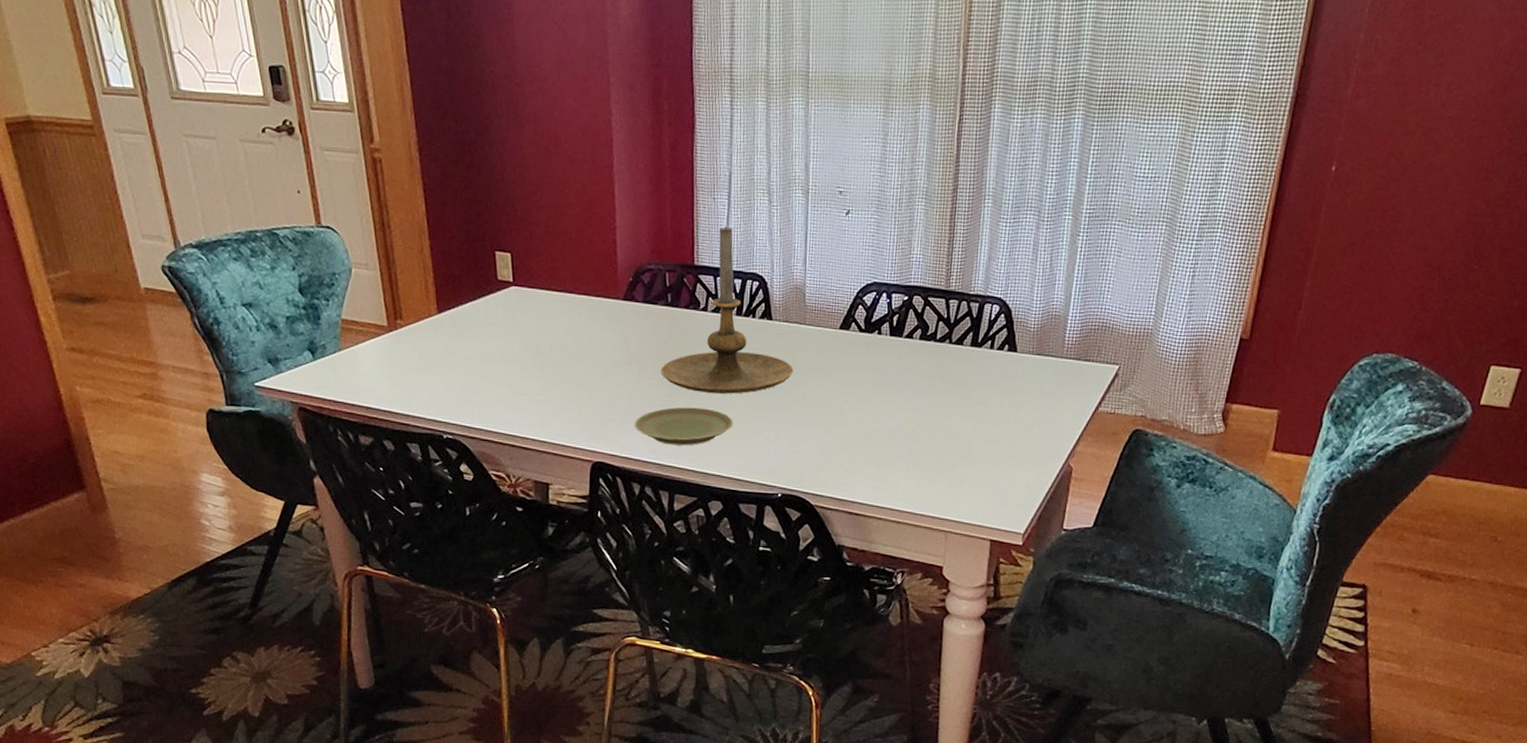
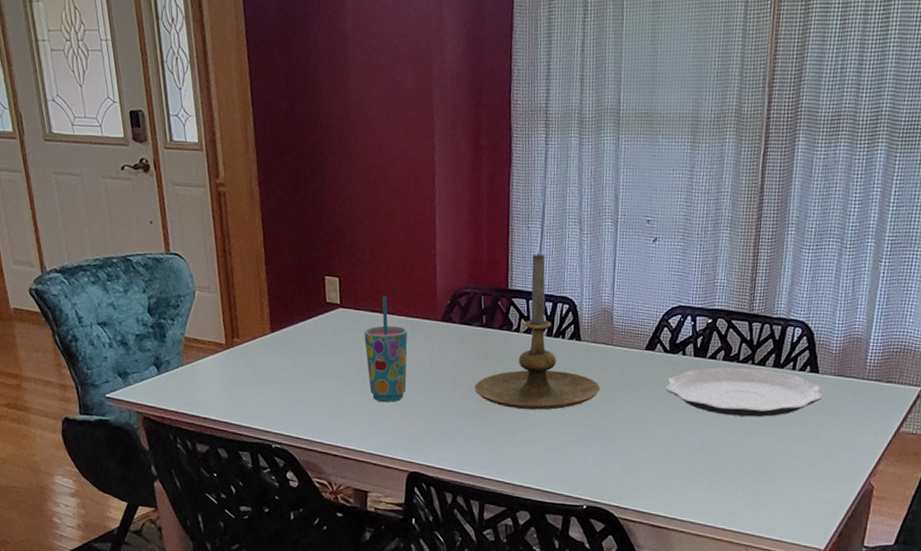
cup: none [540,273,588,388] -> present [364,296,408,403]
plate: present [634,407,734,446] -> none [448,421,542,459]
plate: none [861,346,1021,399] -> present [665,366,823,417]

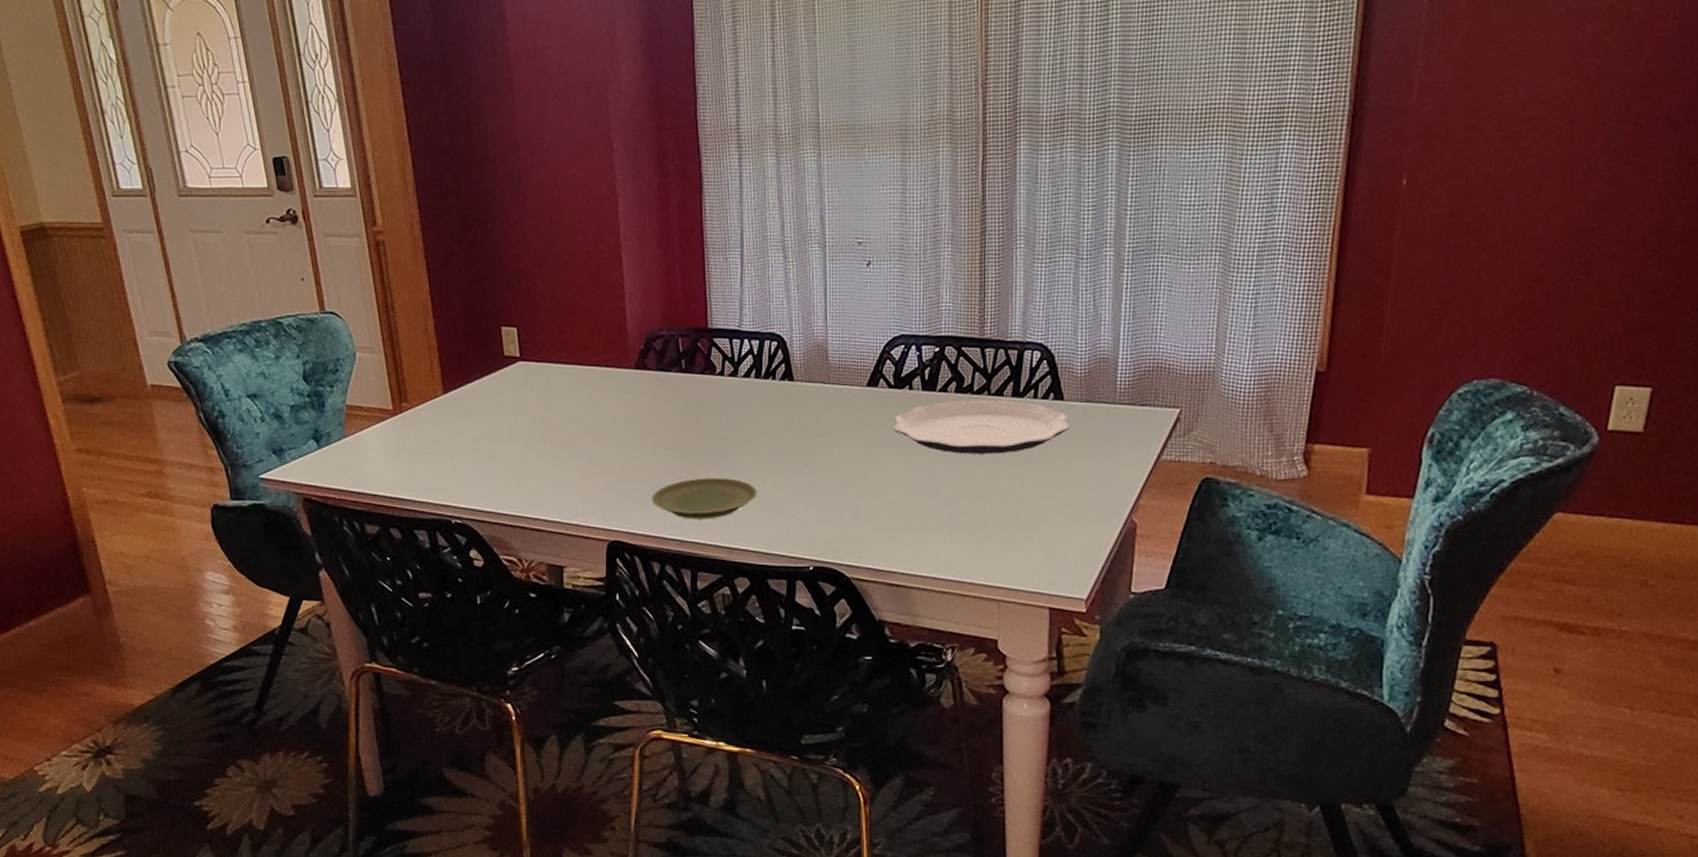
cup: present [364,296,408,403] -> none [549,345,600,465]
plate: none [448,421,542,459] -> present [651,478,757,519]
candle holder: present [474,253,601,410] -> none [677,286,820,461]

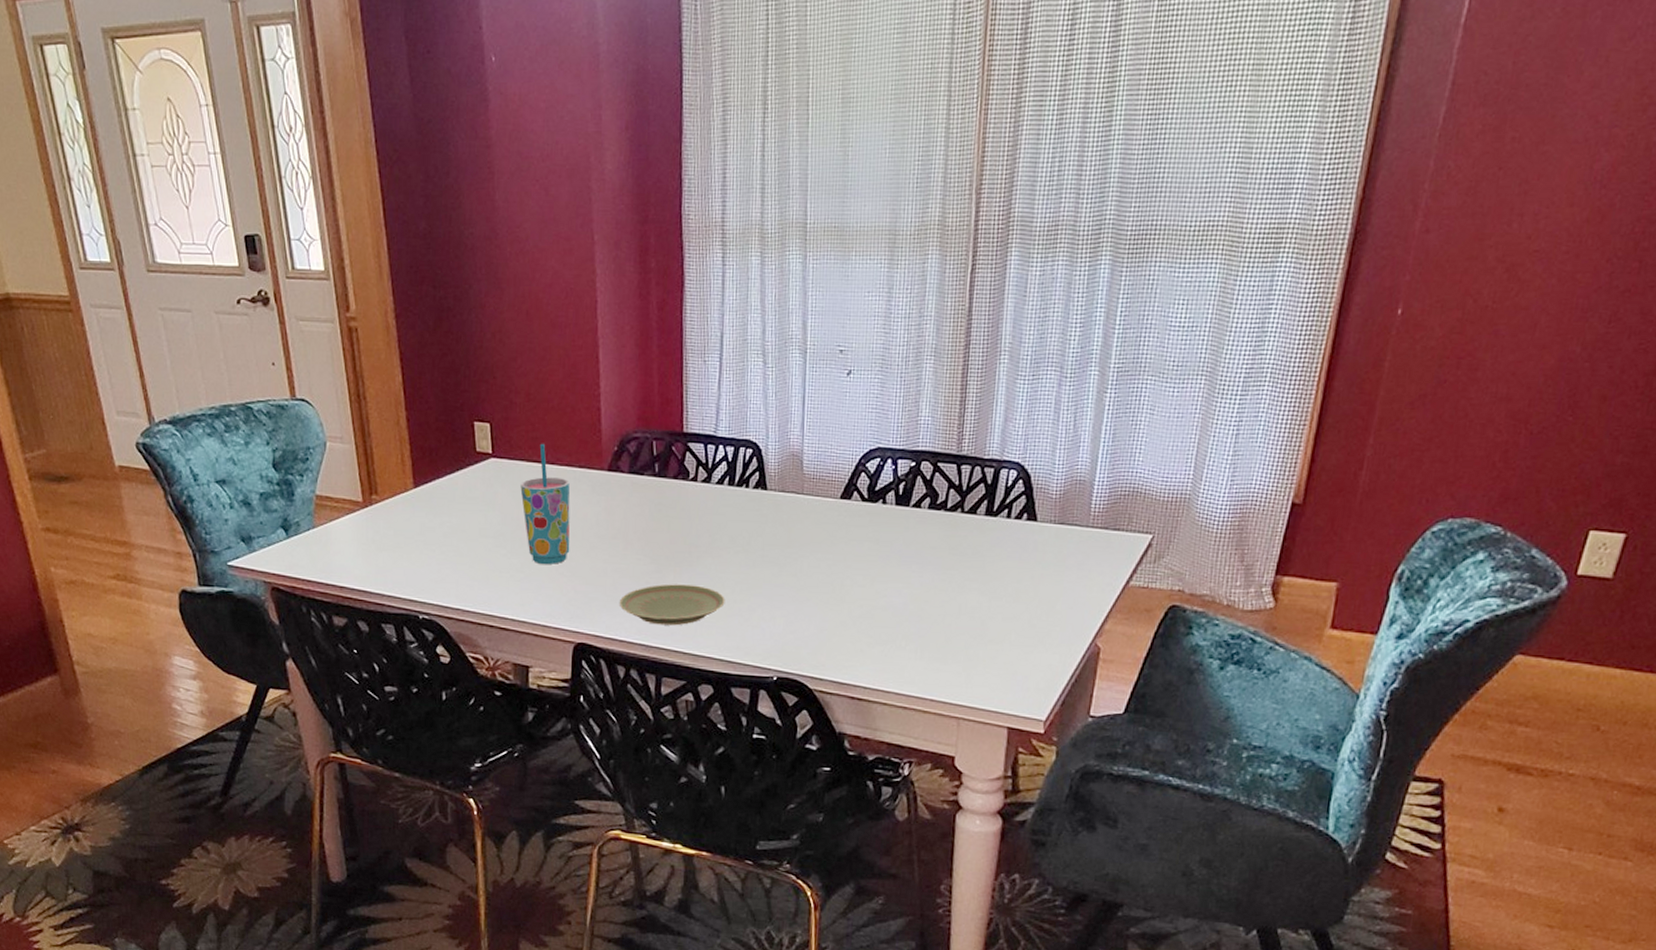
cup: none [549,345,600,465] -> present [520,443,570,565]
plate: present [892,400,1070,454] -> none [863,516,1042,573]

